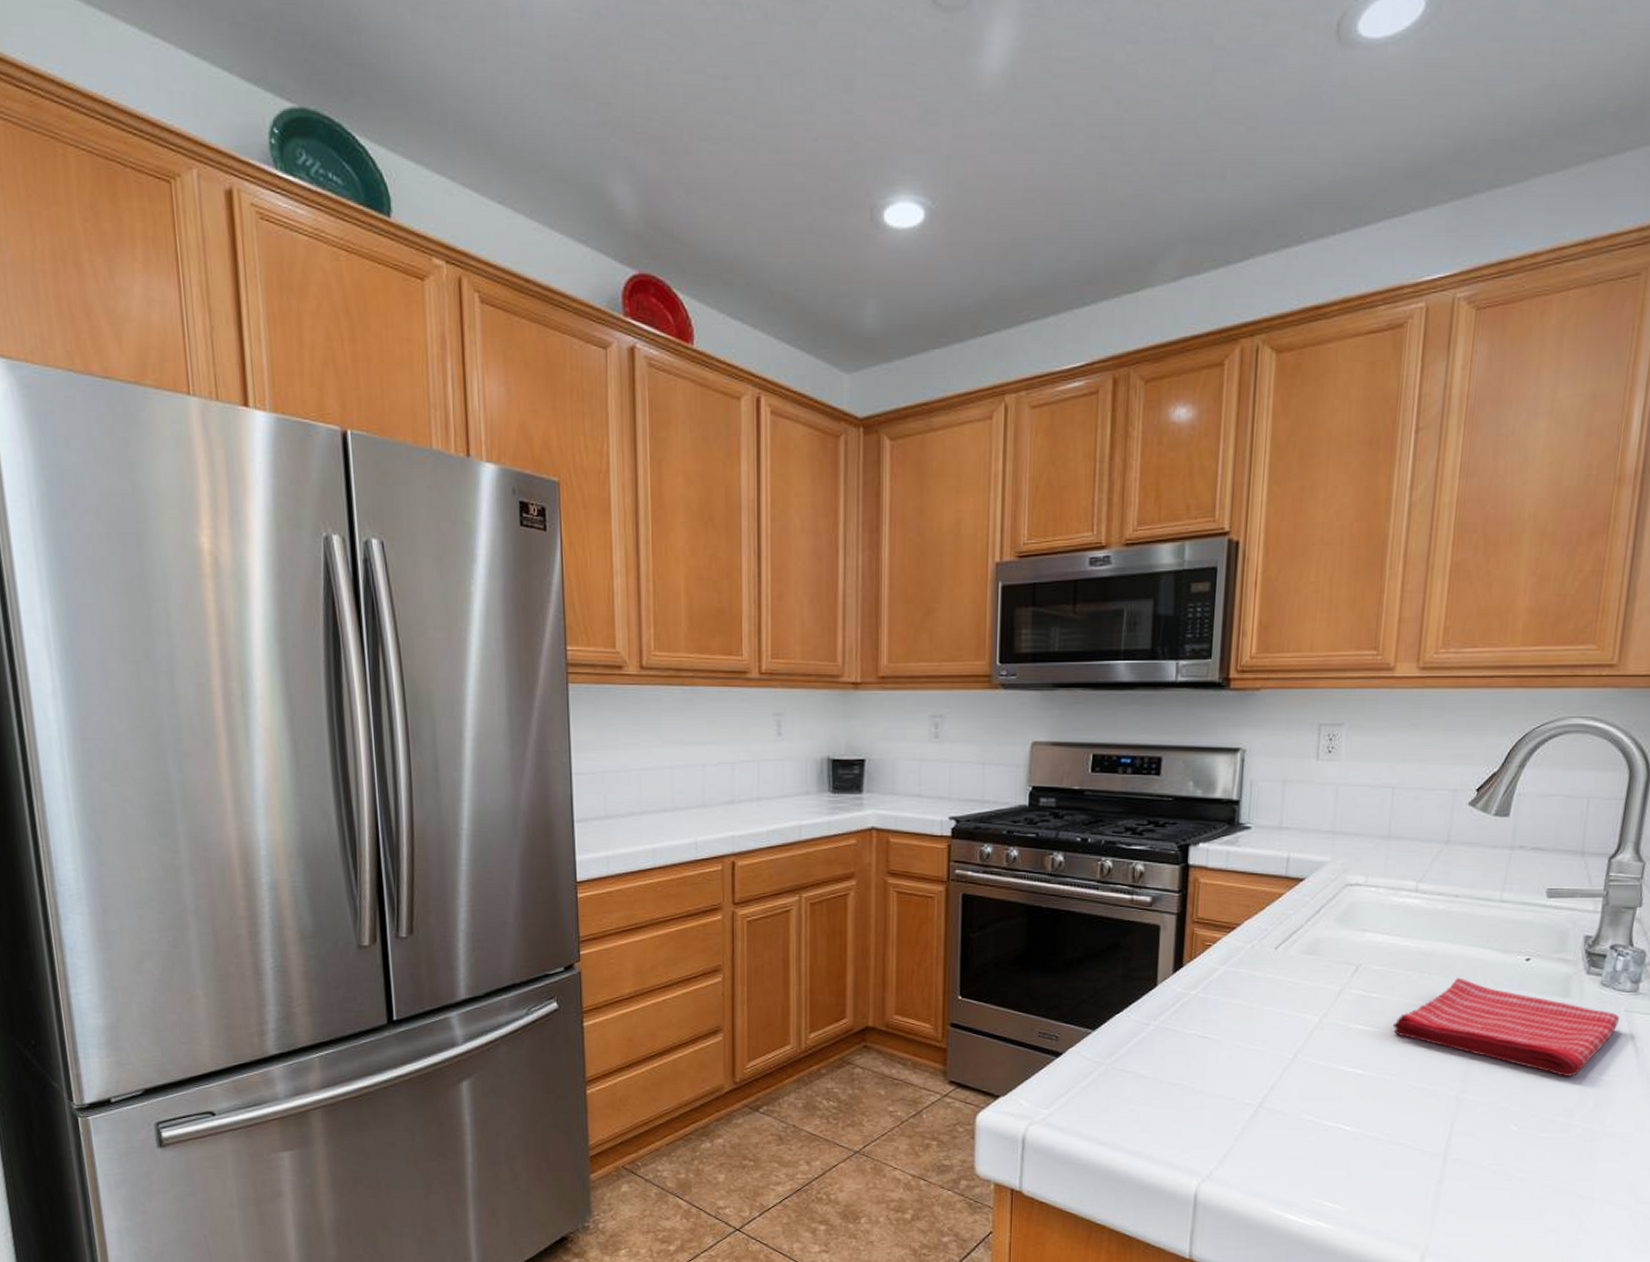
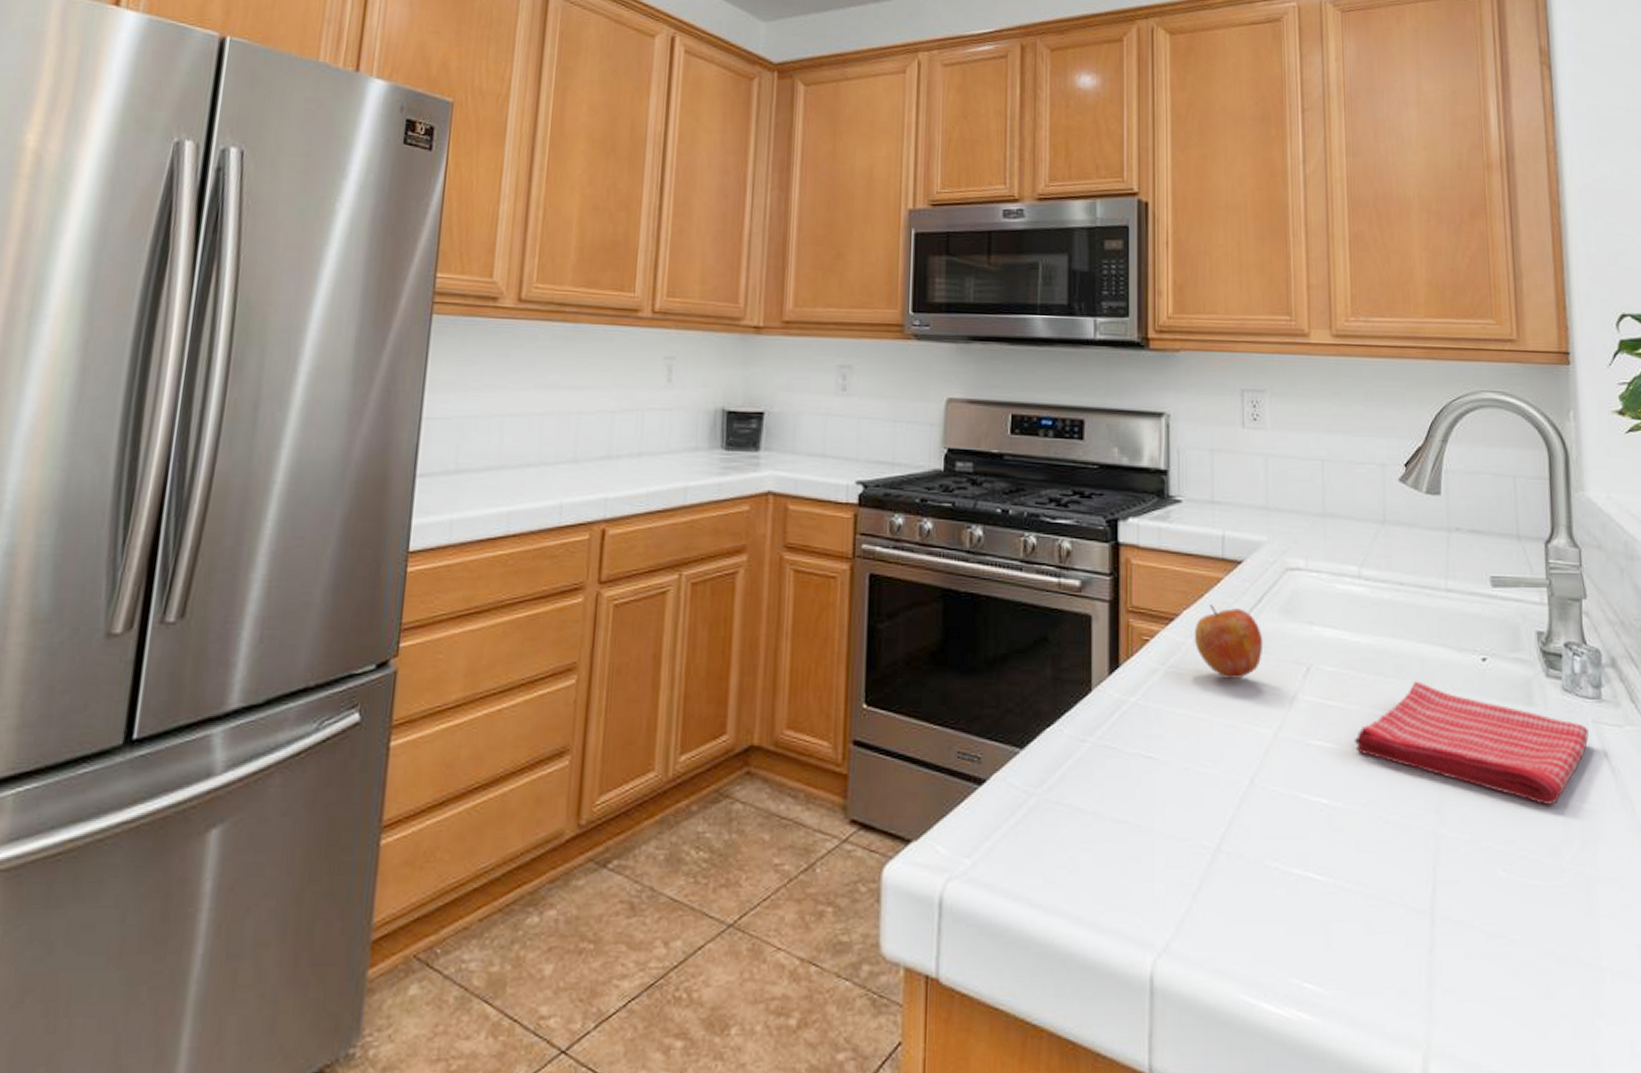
apple: none [1253,915,1318,976] -> present [1194,603,1264,679]

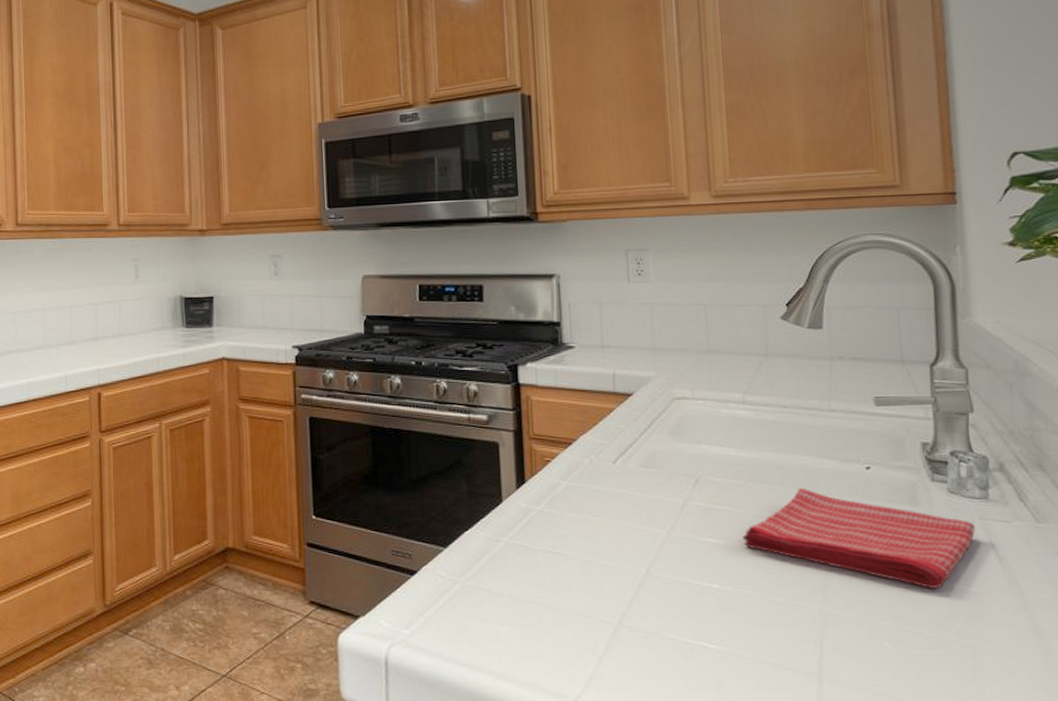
apple: present [1194,603,1264,679] -> none [590,429,655,490]

